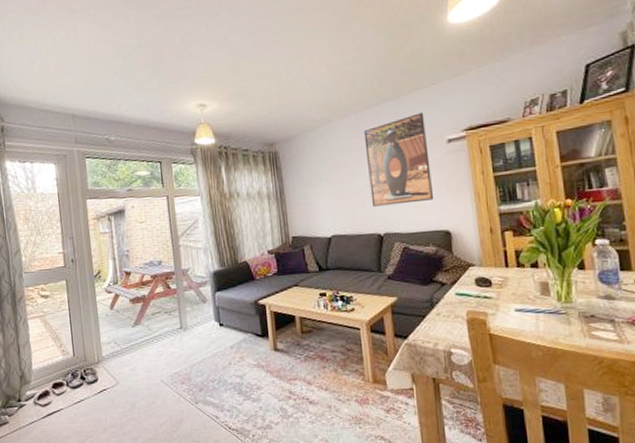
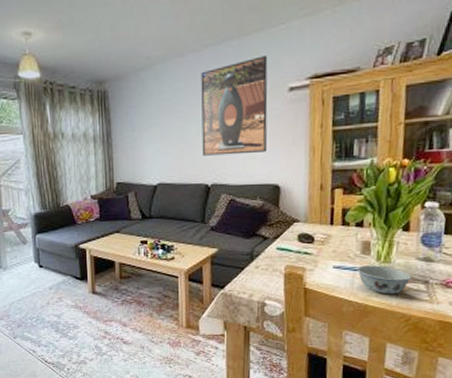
bowl: none [539,306,596,336] -> present [356,265,411,295]

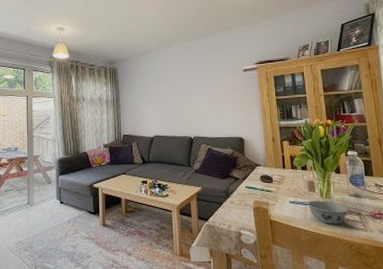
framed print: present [201,56,268,156] -> none [182,48,231,116]

